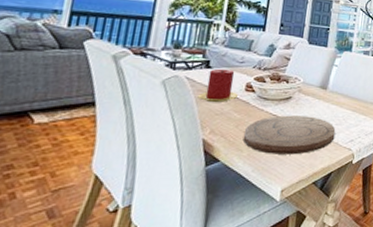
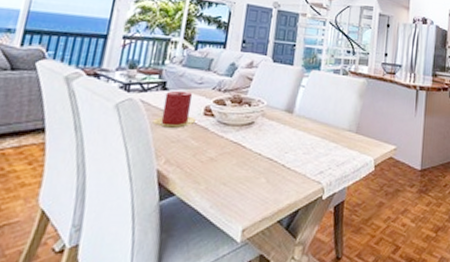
cutting board: present [243,115,336,155] -> none [200,142,303,188]

